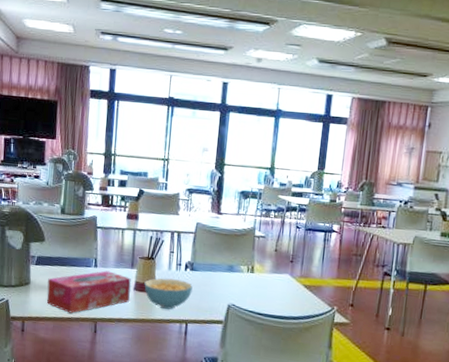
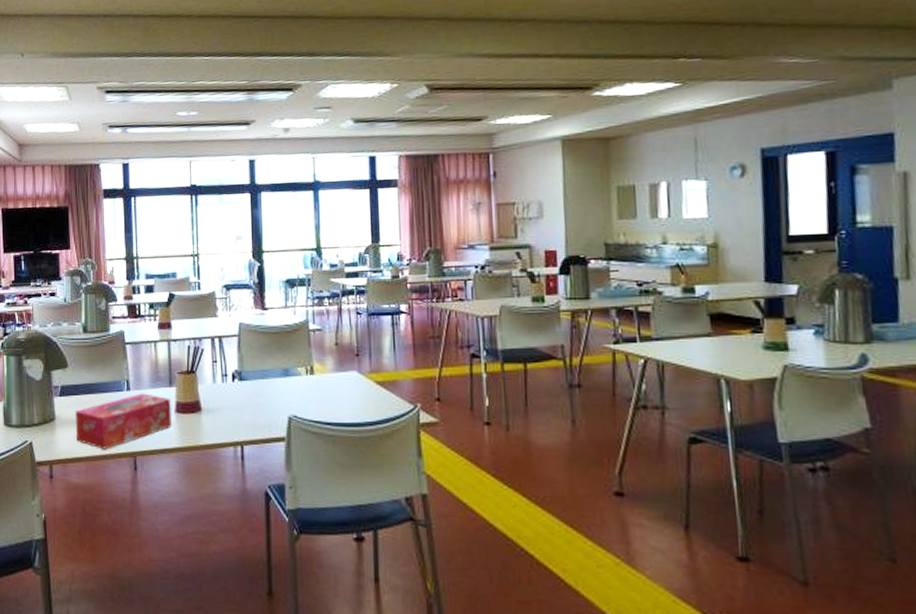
cereal bowl: present [144,278,193,310] -> none [187,392,244,432]

